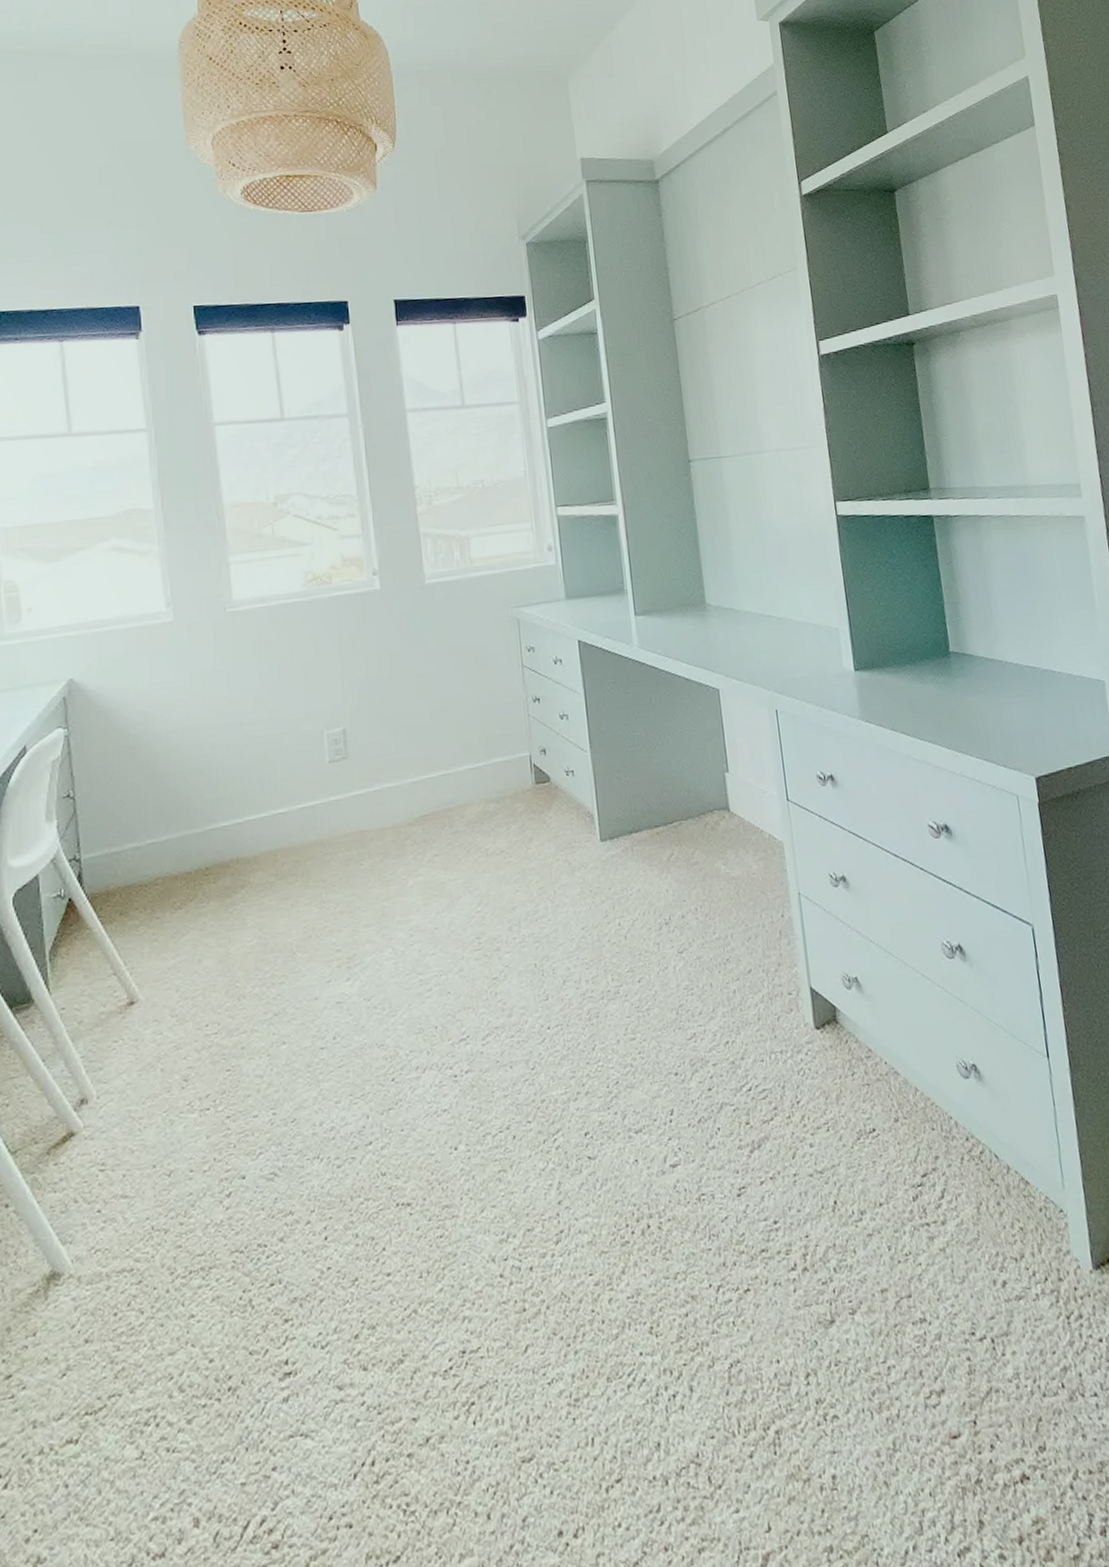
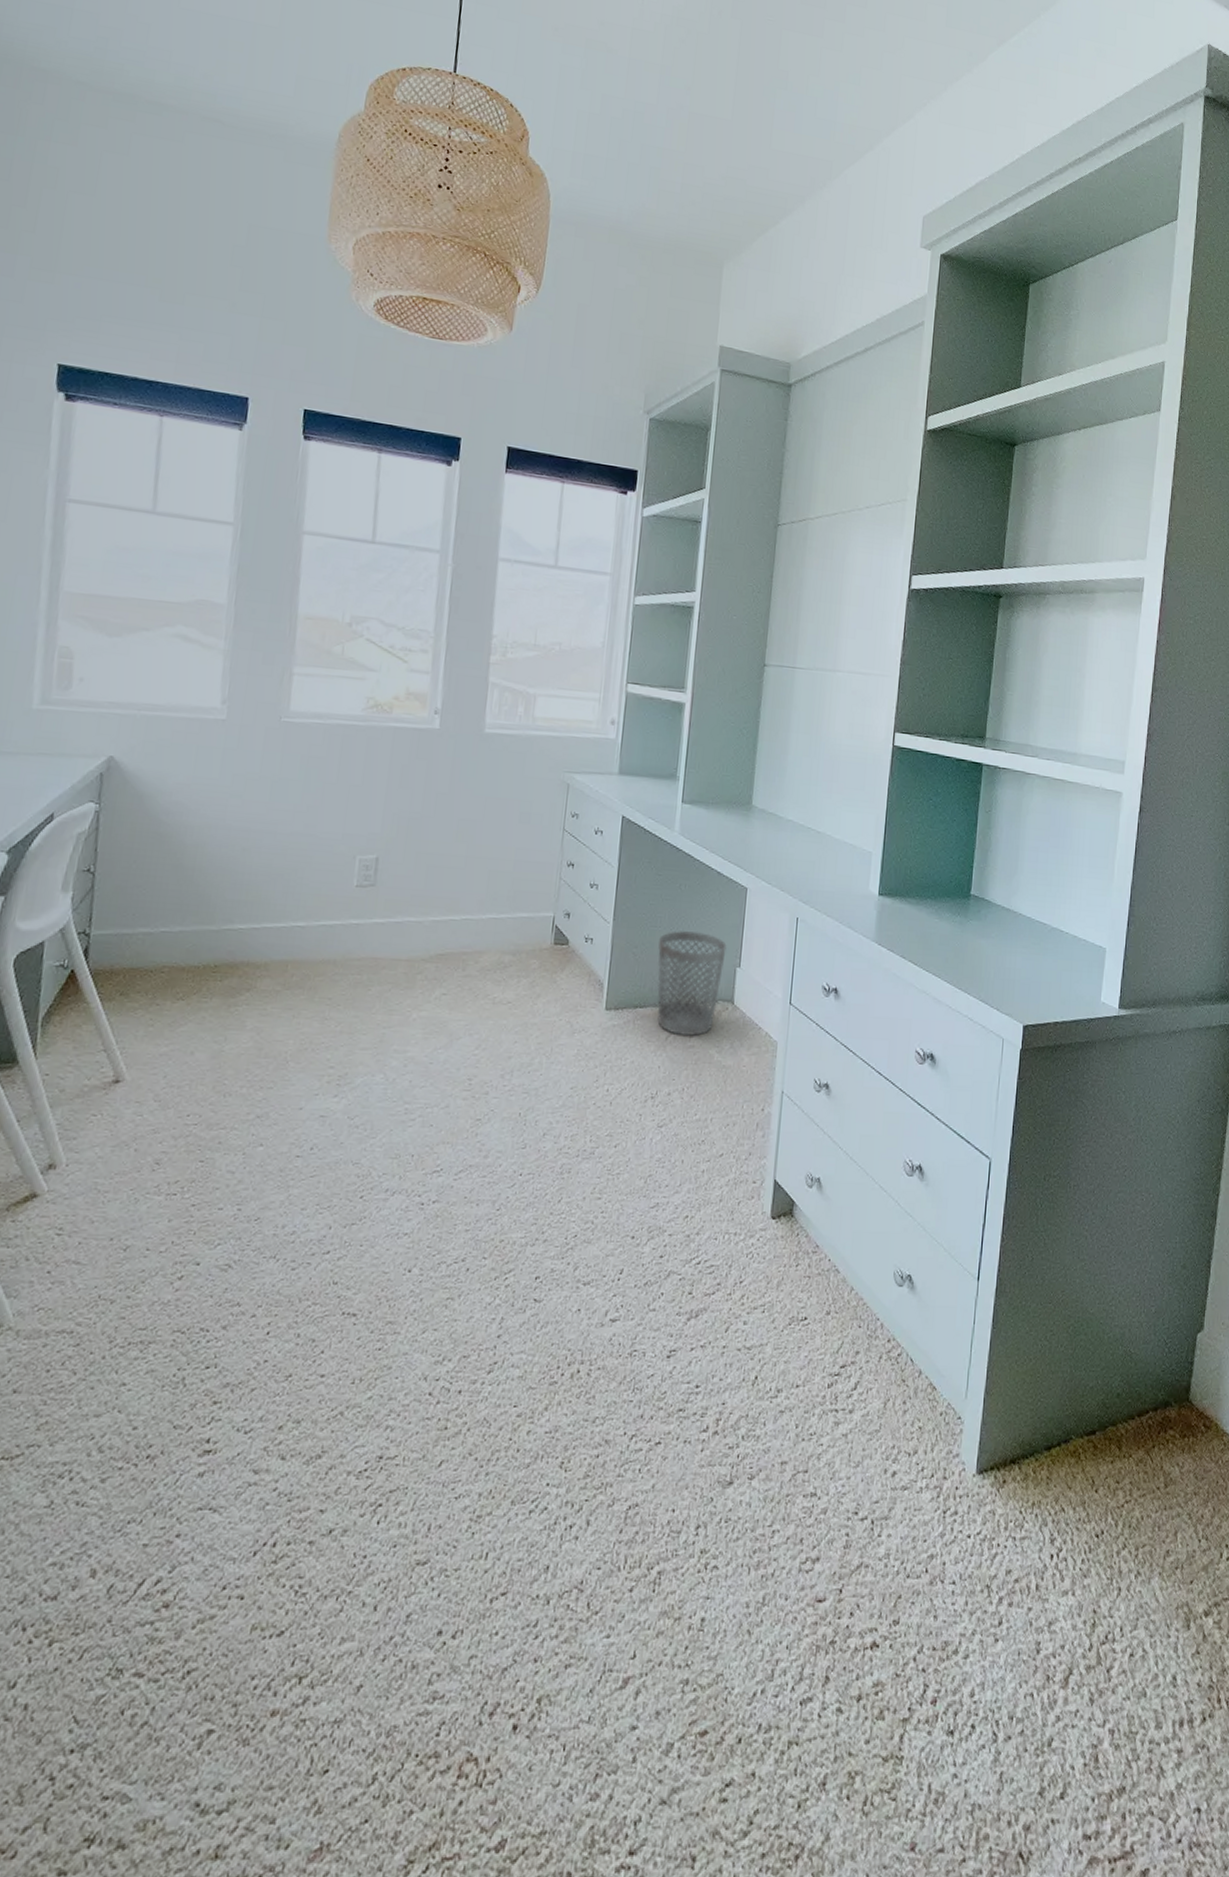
wastebasket: none [640,743,713,854] -> present [657,931,727,1037]

